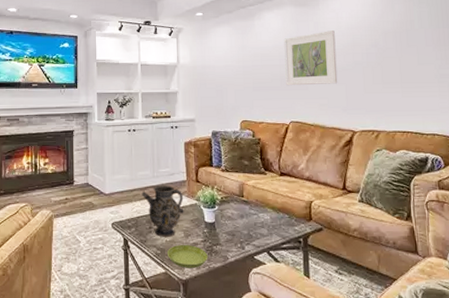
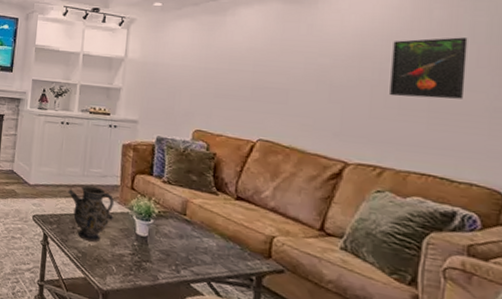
saucer: present [166,245,208,268] -> none [88,252,135,282]
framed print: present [284,30,338,86] -> none [258,35,336,102]
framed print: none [373,24,422,74] -> present [390,37,468,99]

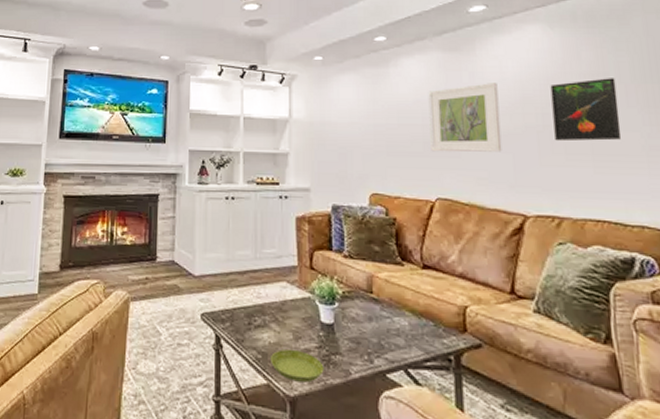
ewer: present [68,185,114,242] -> none [239,270,294,338]
saucer: none [88,252,135,282] -> present [269,349,324,383]
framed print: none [258,35,336,102] -> present [428,83,502,152]

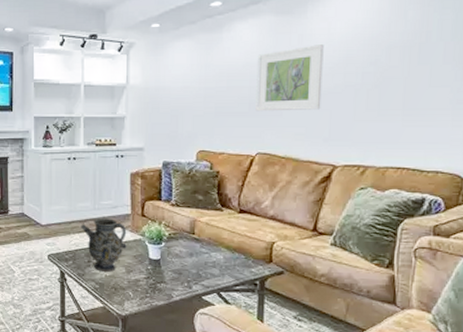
ewer: none [239,270,294,338] -> present [80,218,127,272]
saucer: present [269,349,324,383] -> none [105,281,151,305]
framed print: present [550,78,622,142] -> none [371,36,437,98]

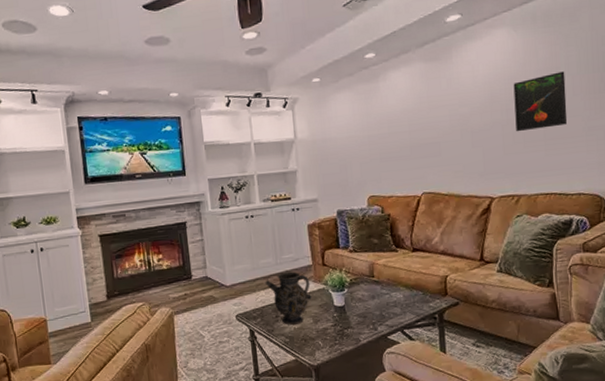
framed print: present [255,44,324,112] -> none [413,86,474,154]
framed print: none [371,36,437,98] -> present [513,71,568,132]

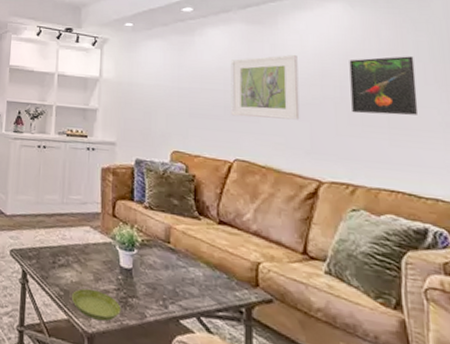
ewer: present [265,271,312,325] -> none [47,214,96,278]
saucer: none [295,330,340,354] -> present [71,288,121,322]
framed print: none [413,86,474,154] -> present [230,55,300,120]

